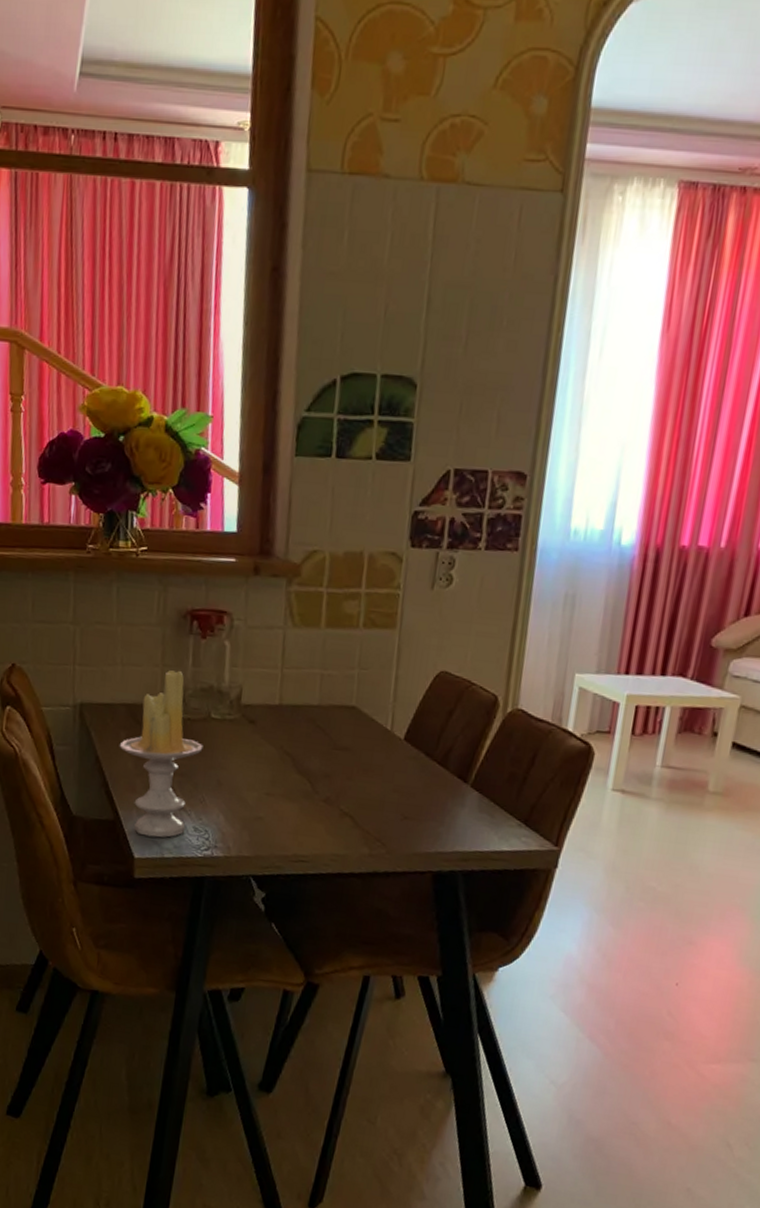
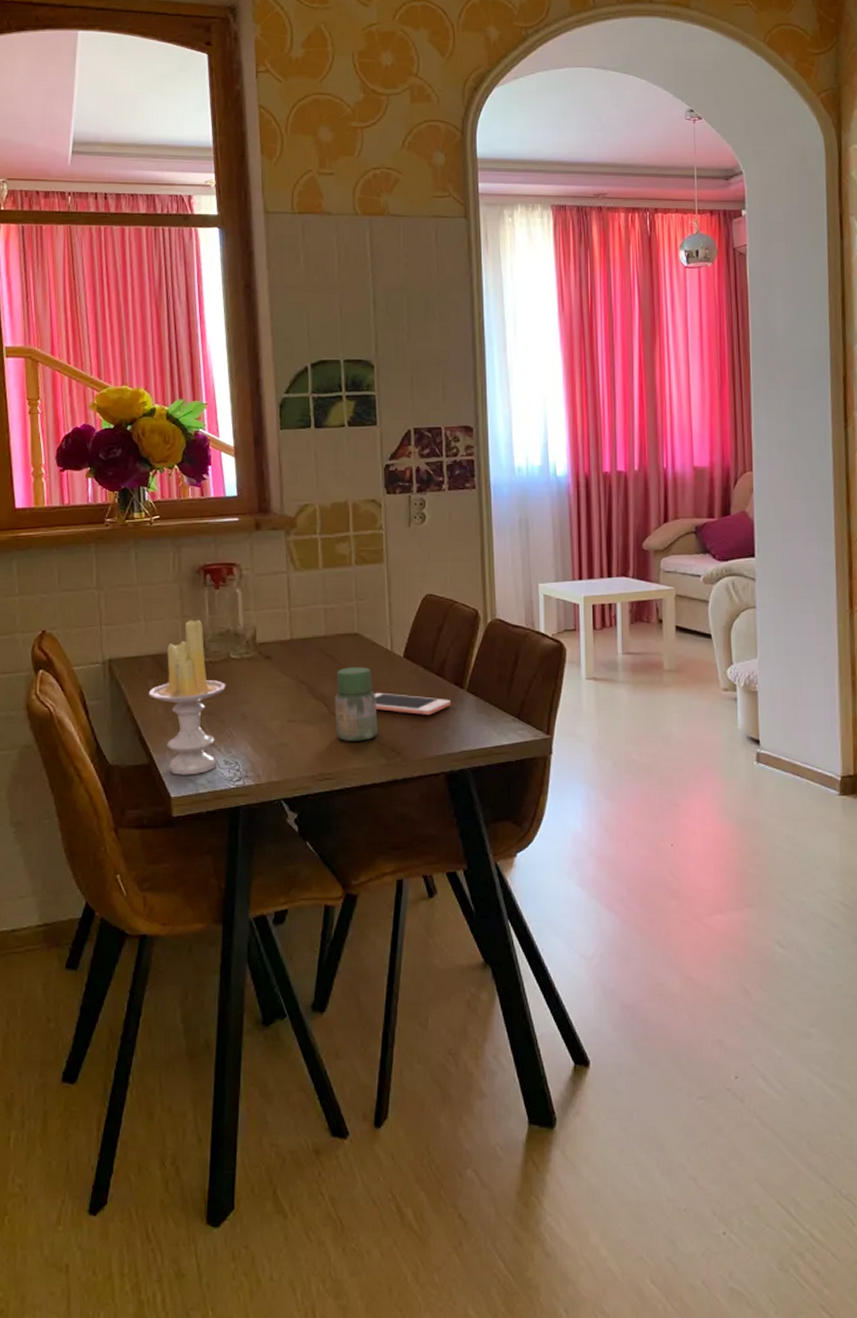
jar: none [317,743,368,826] -> present [335,667,378,741]
cell phone: none [364,775,451,808] -> present [375,692,451,716]

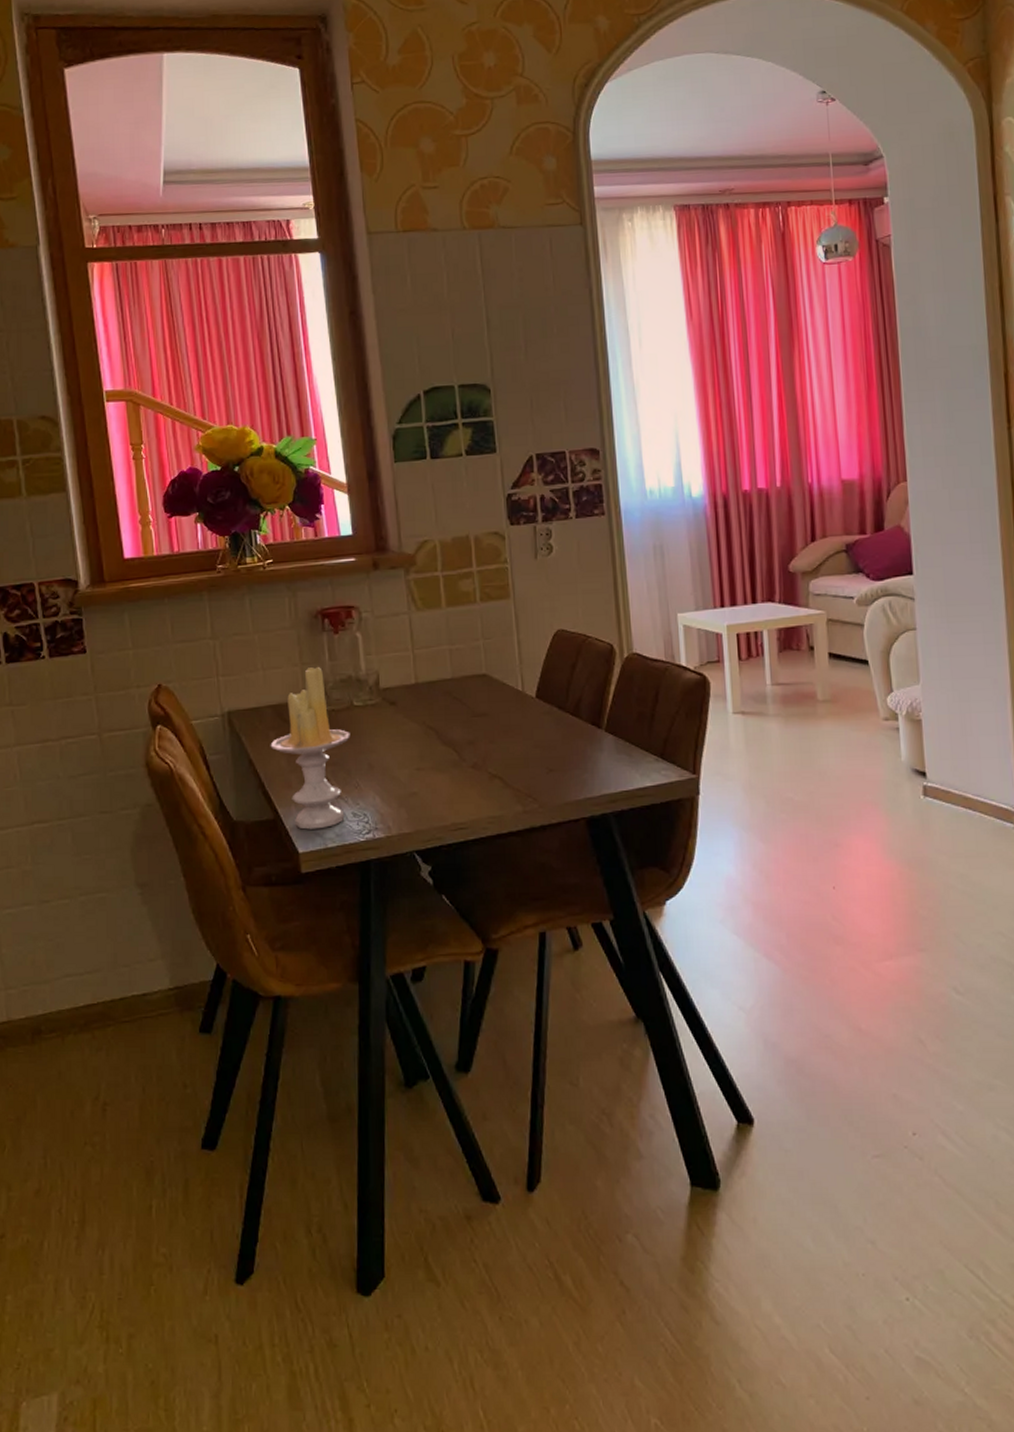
jar: present [335,667,378,741] -> none [465,710,512,788]
cell phone: present [375,692,451,716] -> none [507,735,588,759]

